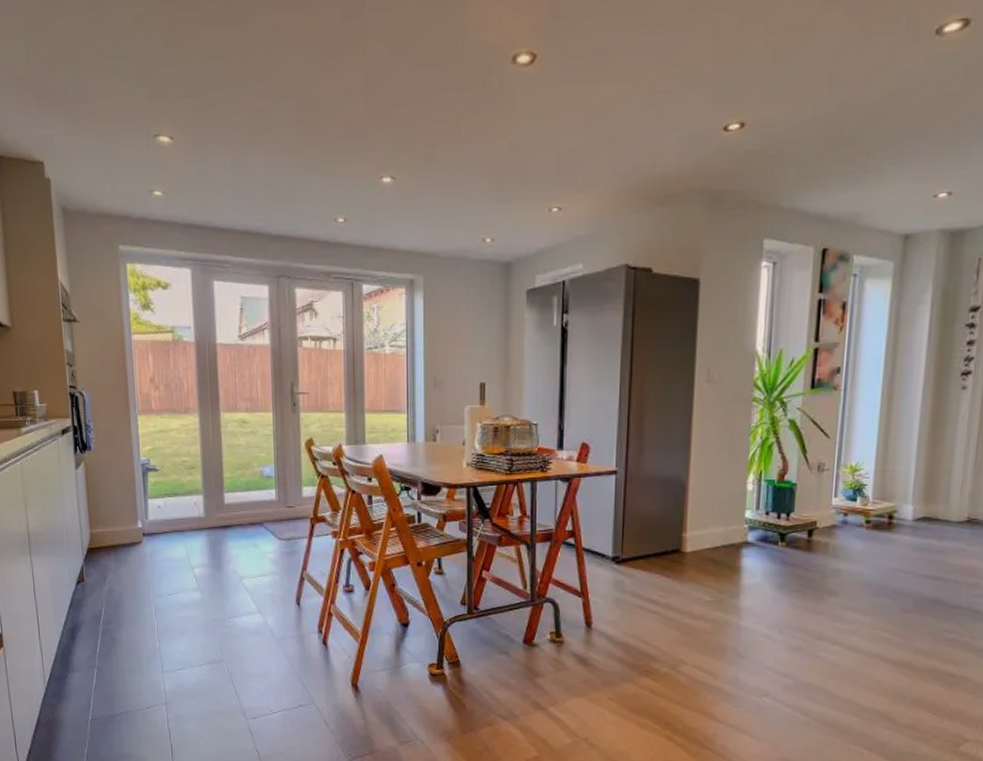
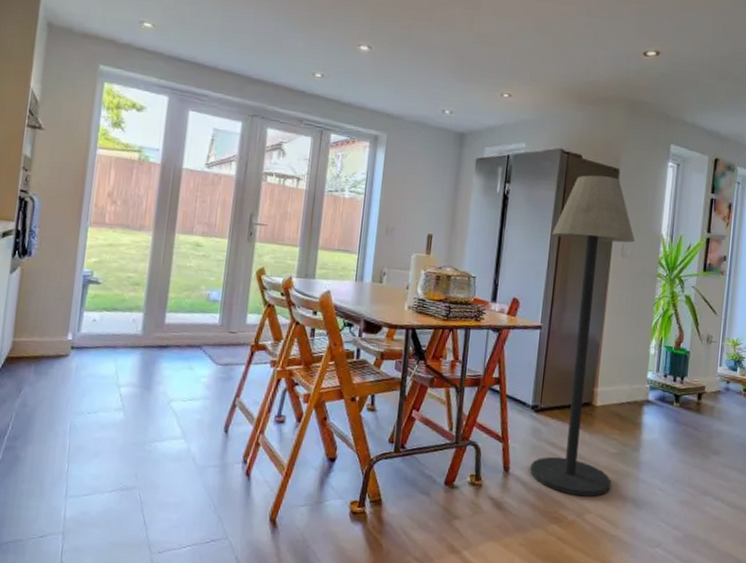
floor lamp: none [615,289,724,648] -> present [530,175,636,497]

